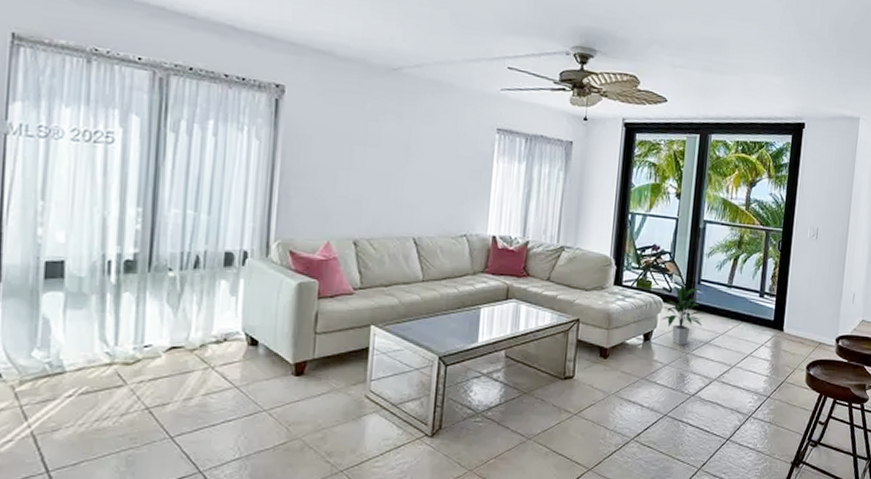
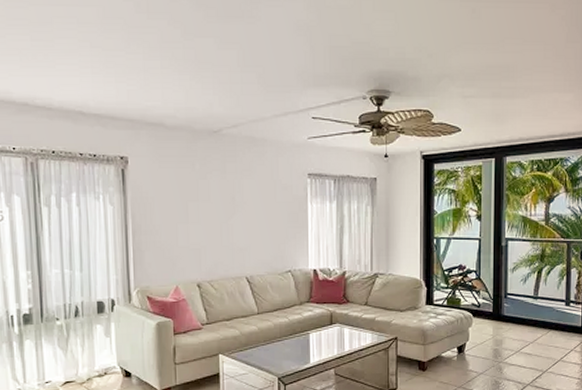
indoor plant: present [661,283,708,345] -> none [472,299,516,355]

